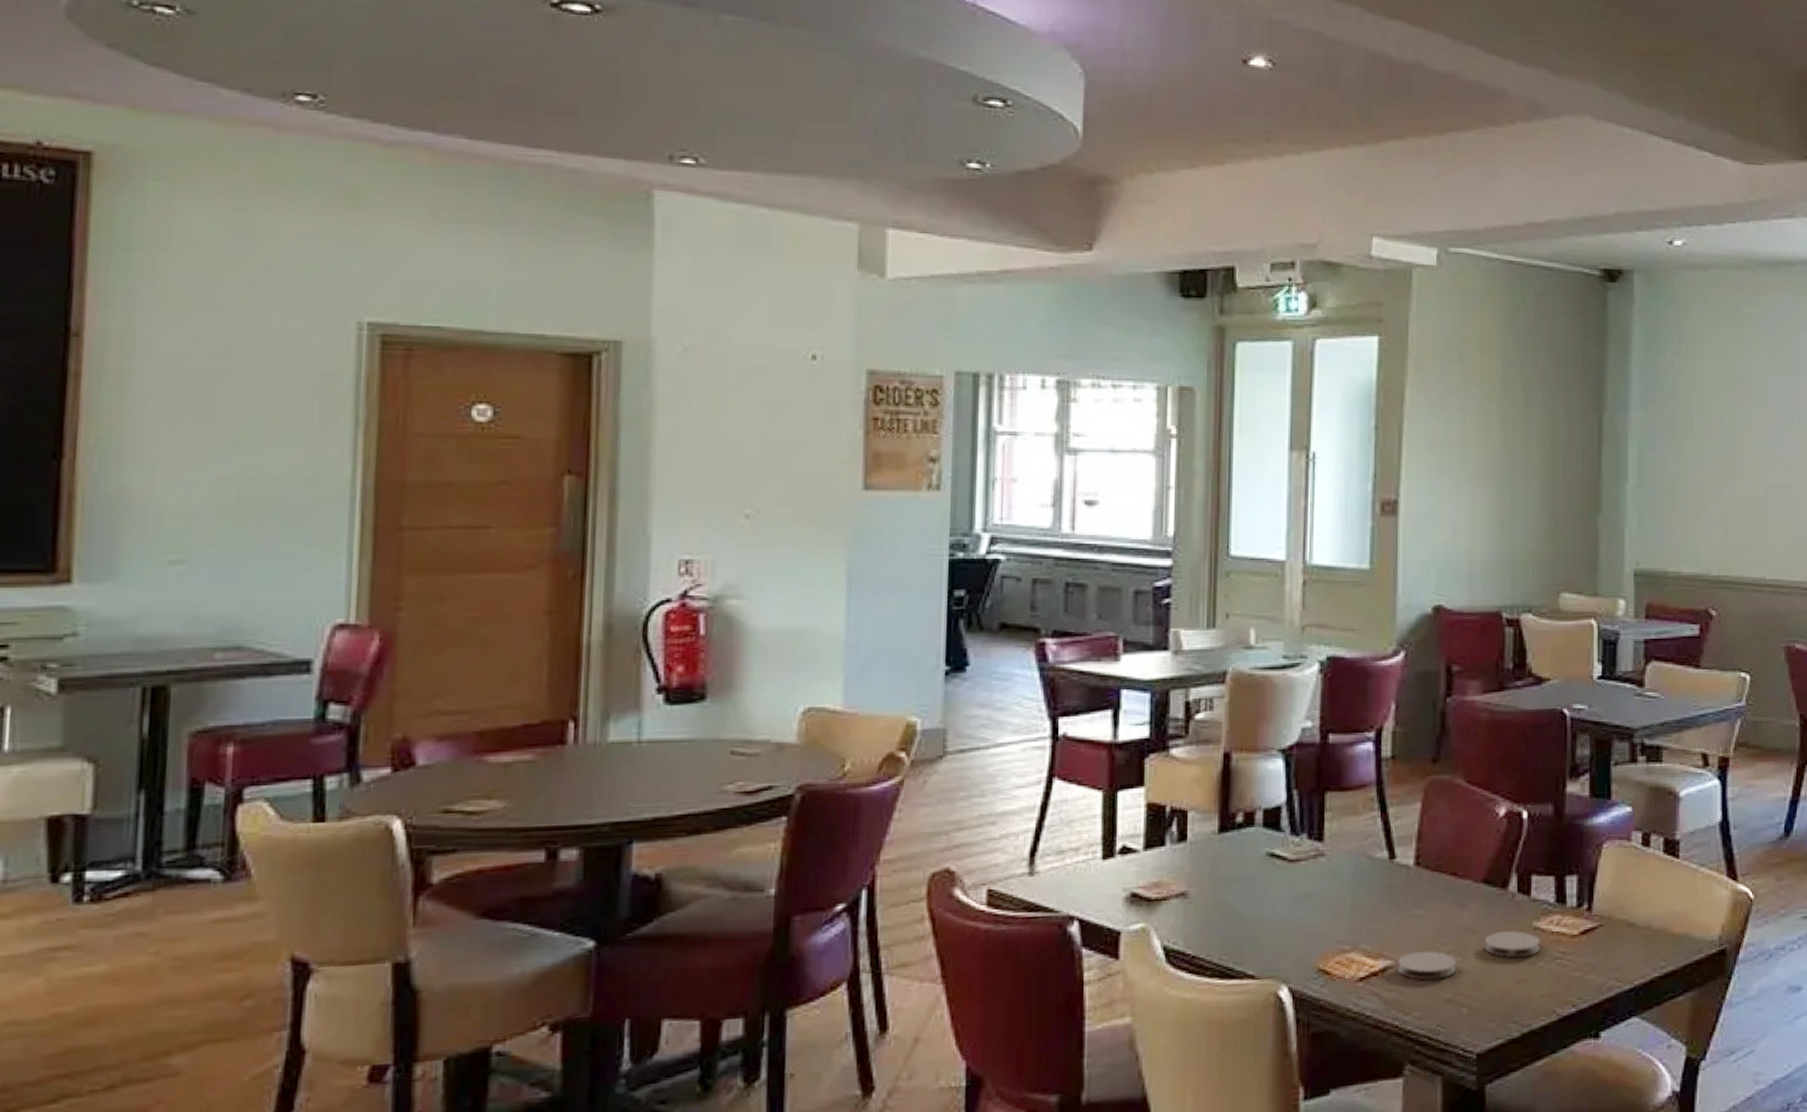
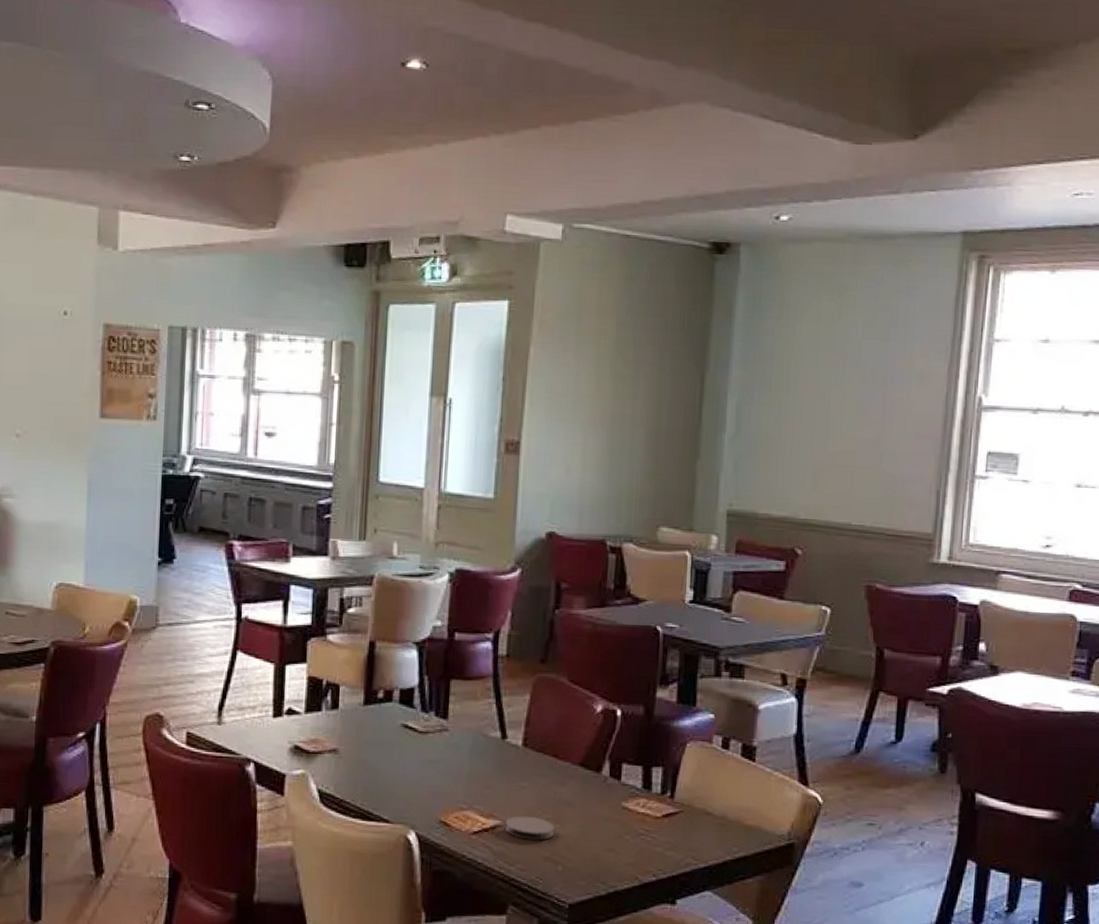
coaster: present [1484,931,1541,958] -> none [578,807,628,831]

